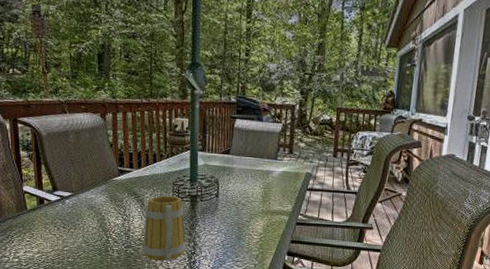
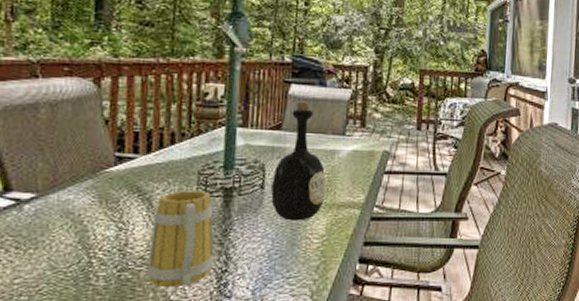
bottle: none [223,132,264,222] -> present [270,101,327,221]

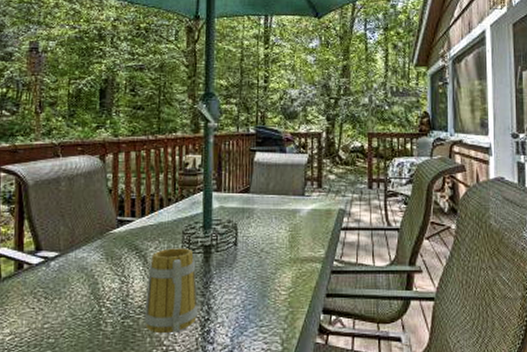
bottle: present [270,101,327,221] -> none [242,167,291,274]

